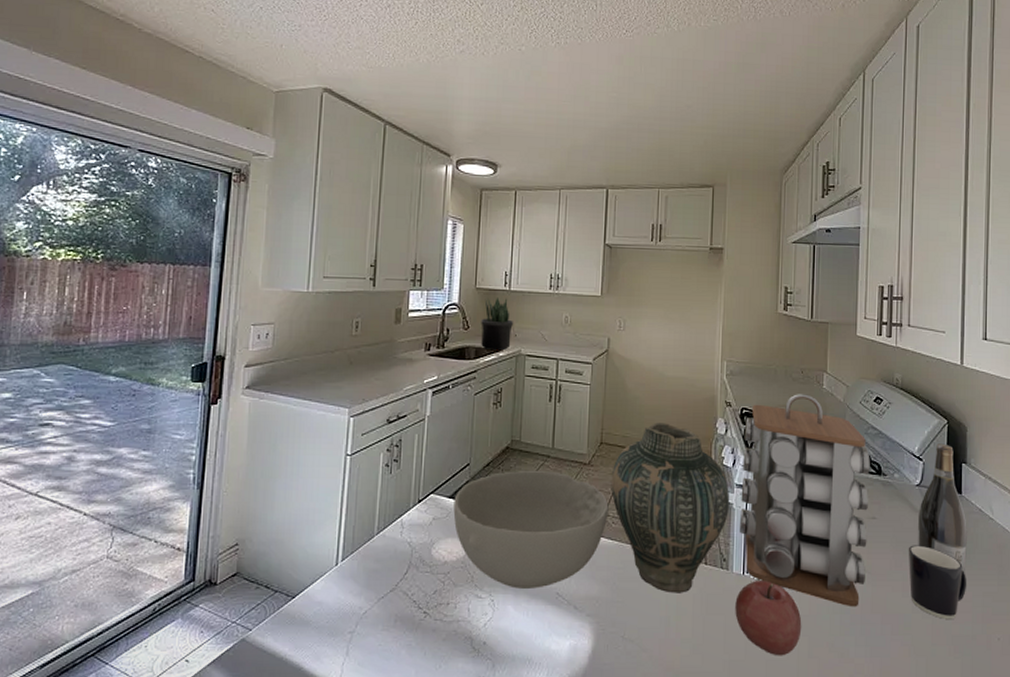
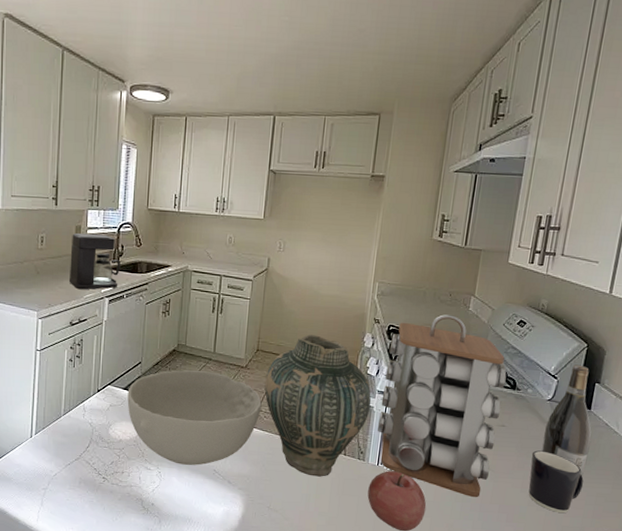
coffee maker: none [387,316,446,381] -> present [69,232,121,290]
planter: present [481,296,513,350] -> none [152,217,181,266]

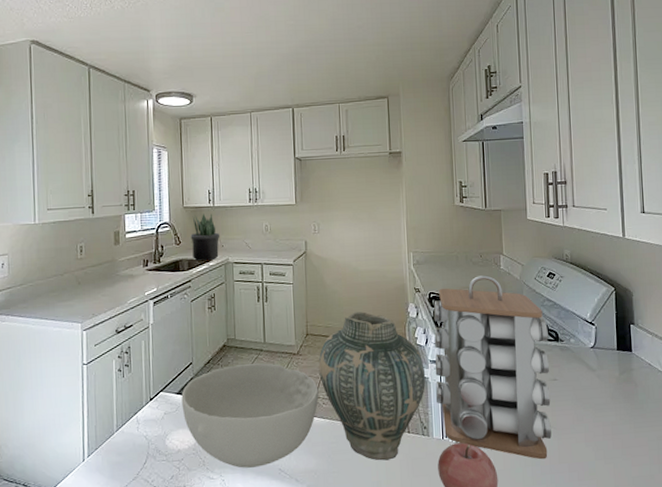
coffee maker: present [69,232,121,290] -> none [110,236,162,295]
planter: none [152,217,181,266] -> present [190,213,219,261]
mug: present [528,450,584,513] -> none [587,400,642,463]
wine bottle: present [540,364,592,476] -> none [594,308,641,421]

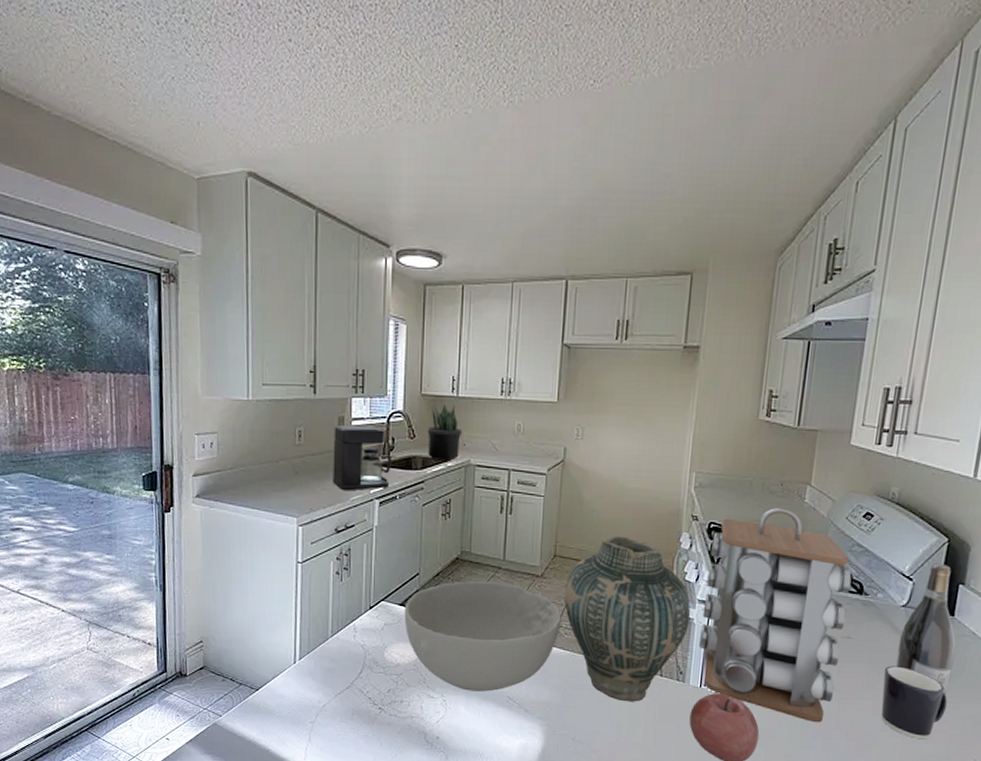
coffee maker: none [110,236,162,295] -> present [333,424,391,491]
mug: none [587,400,642,463] -> present [881,666,948,739]
wine bottle: none [594,308,641,421] -> present [894,563,956,695]

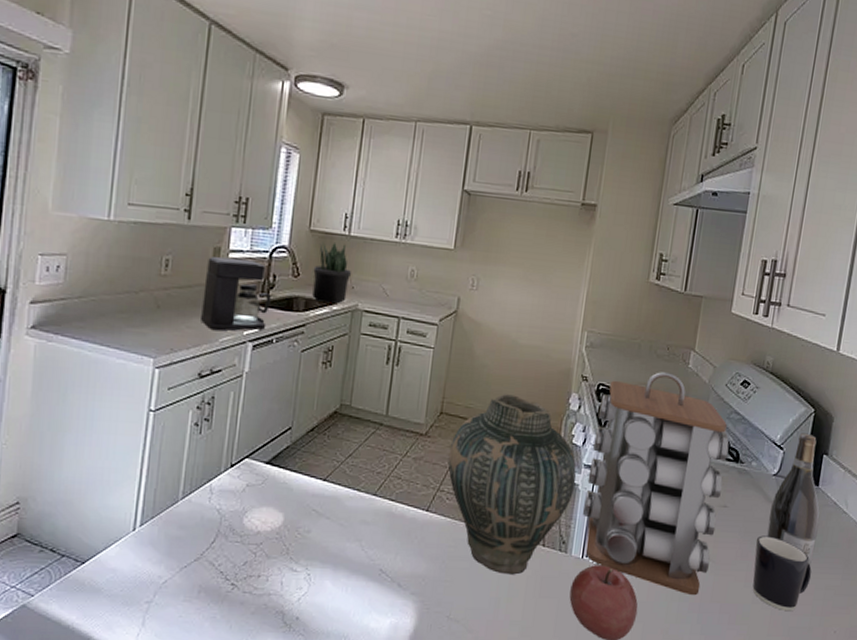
bowl: present [404,580,562,692] -> none [270,437,444,564]

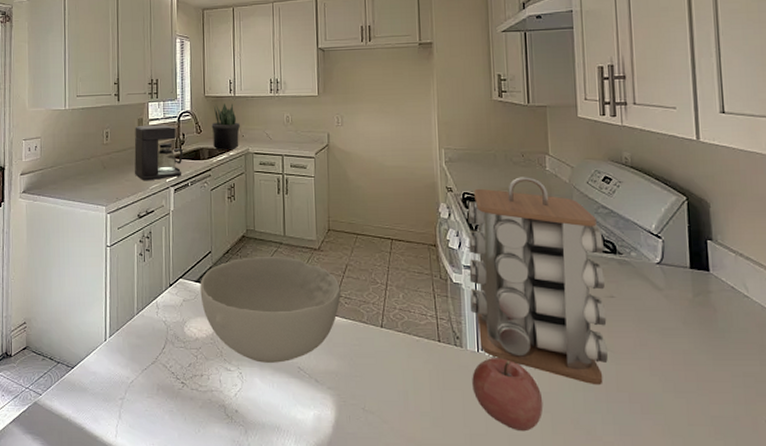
bowl: none [270,437,444,564] -> present [200,256,341,363]
vase: present [447,394,576,575] -> none [340,209,459,369]
mug: present [752,535,812,611] -> none [652,323,723,399]
wine bottle: present [765,433,820,566] -> none [660,220,722,352]

